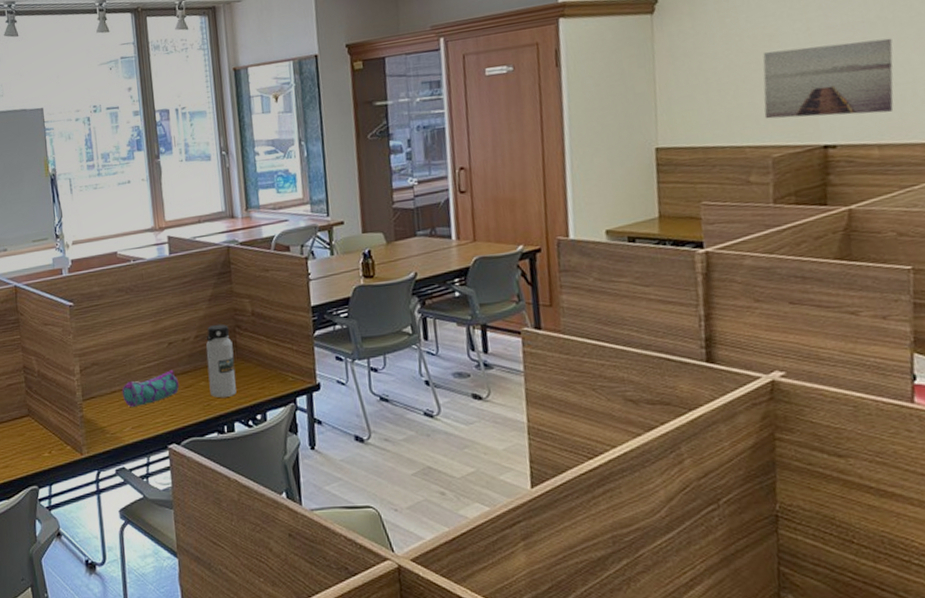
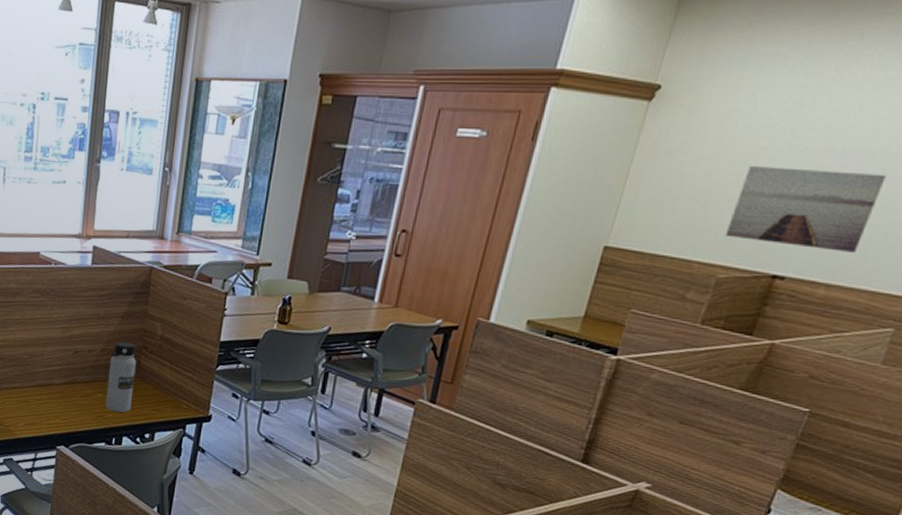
pencil case: present [121,370,180,408] -> none [21,377,78,406]

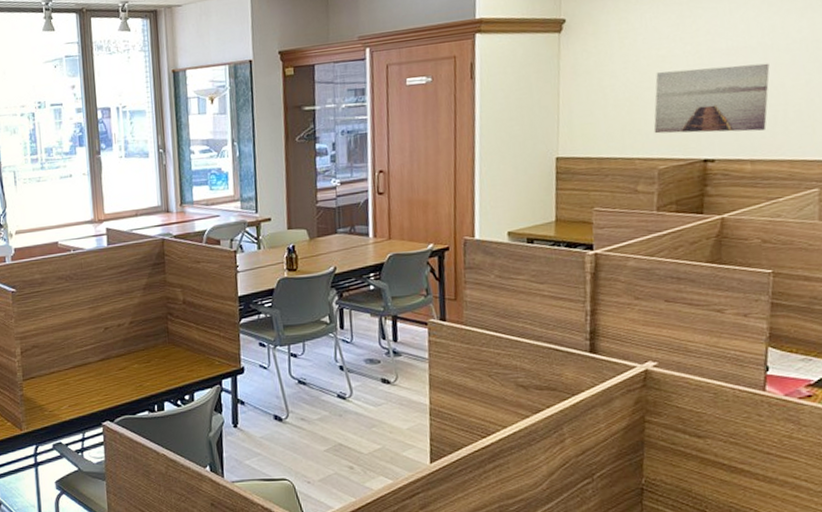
water bottle: present [105,341,136,412] -> none [140,311,167,379]

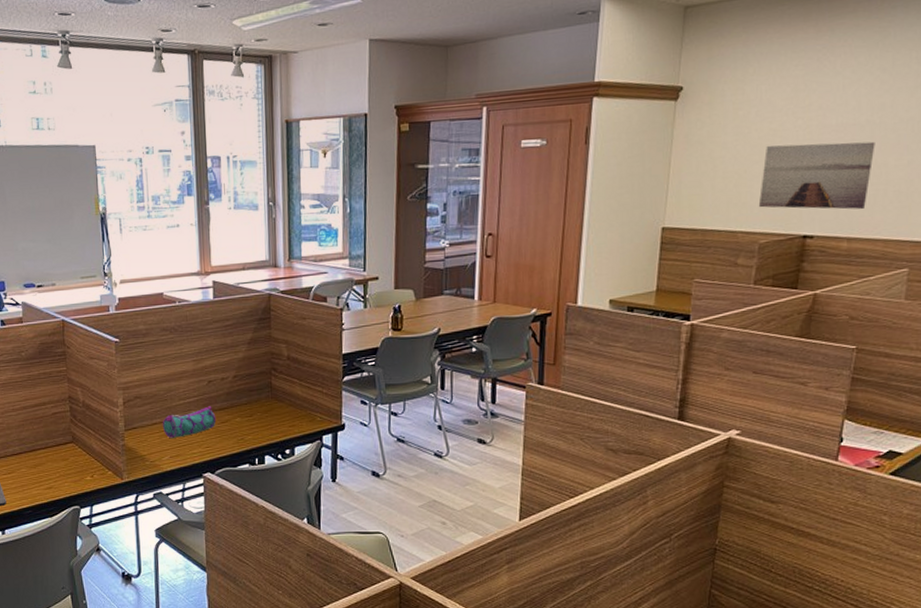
pencil case: none [60,353,114,388] -> present [162,406,216,439]

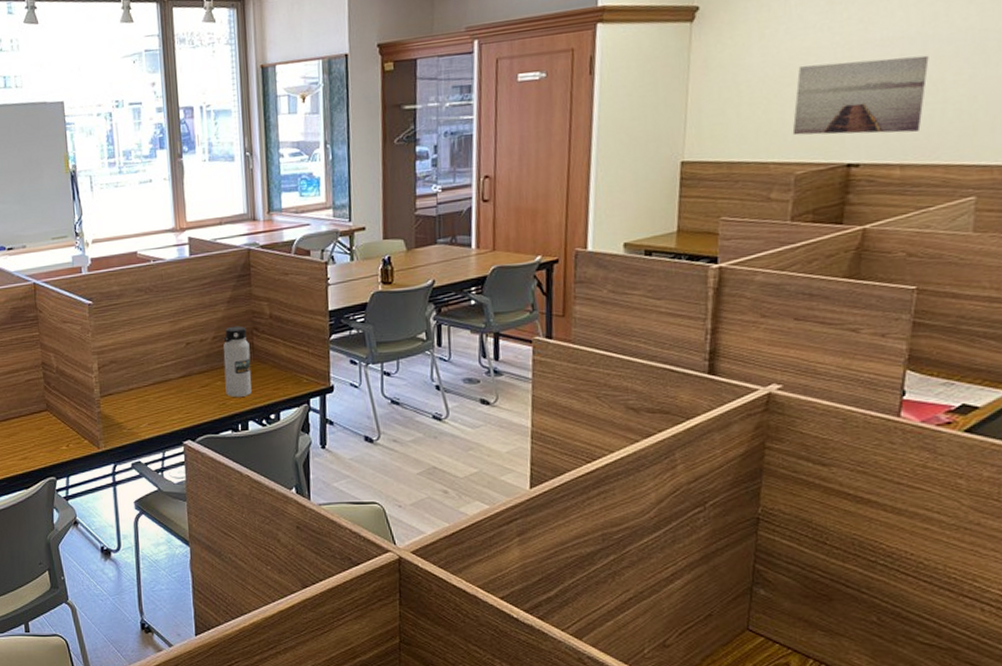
pencil case: present [162,406,216,439] -> none [139,369,196,405]
water bottle: none [243,366,269,433] -> present [223,325,252,397]

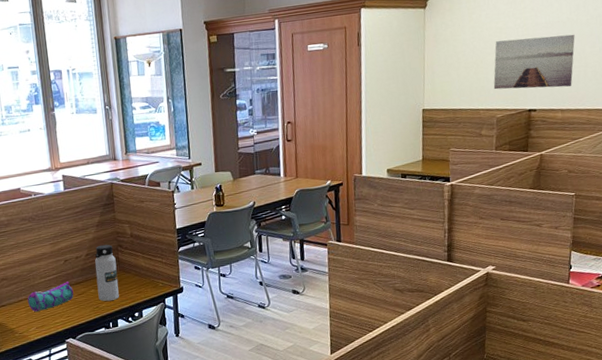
pencil case: none [139,369,196,405] -> present [27,281,74,313]

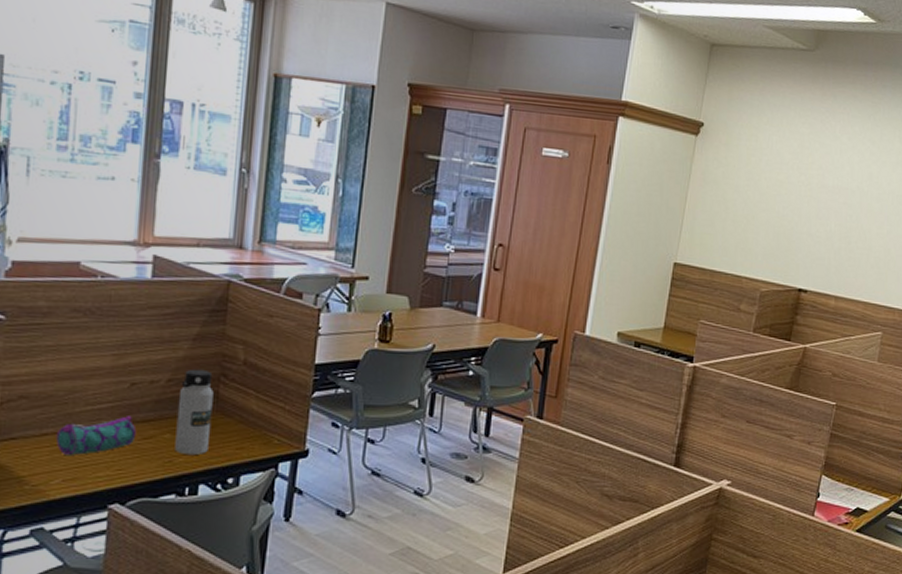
wall art: present [493,34,575,90] -> none [762,195,863,270]

